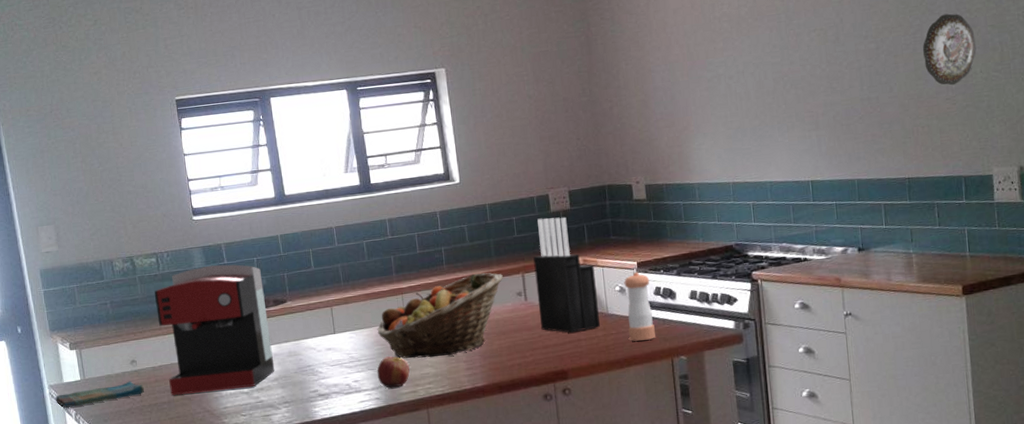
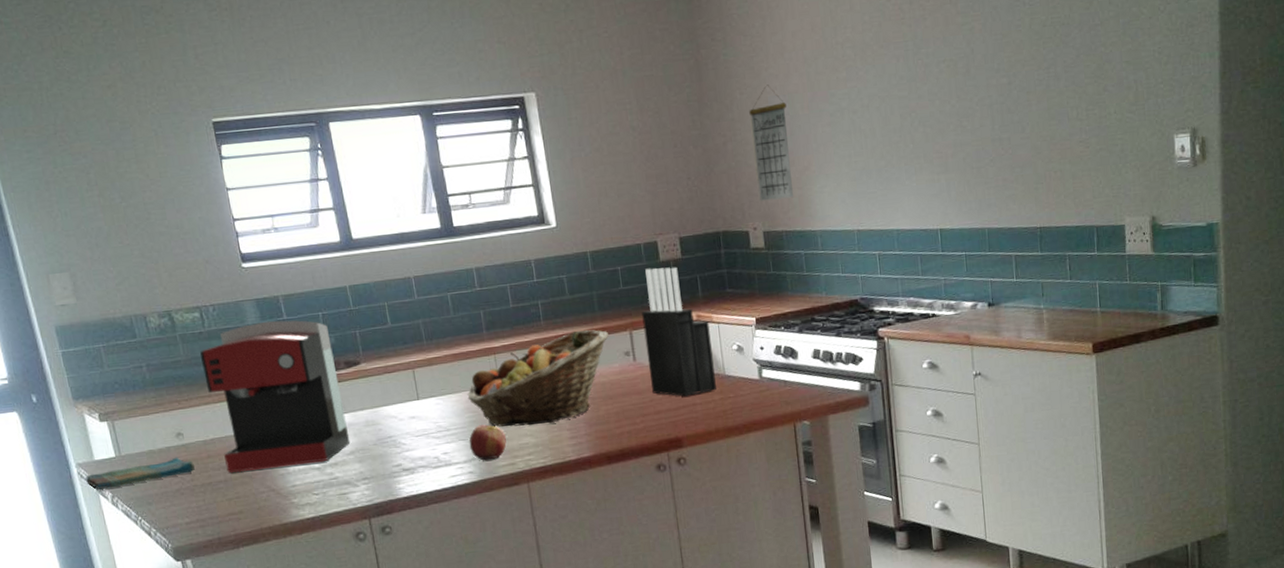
pepper shaker: present [624,272,656,341] -> none [742,329,777,405]
calendar: none [634,56,673,158] -> present [749,84,793,201]
decorative plate: present [922,13,977,86] -> none [1056,47,1111,127]

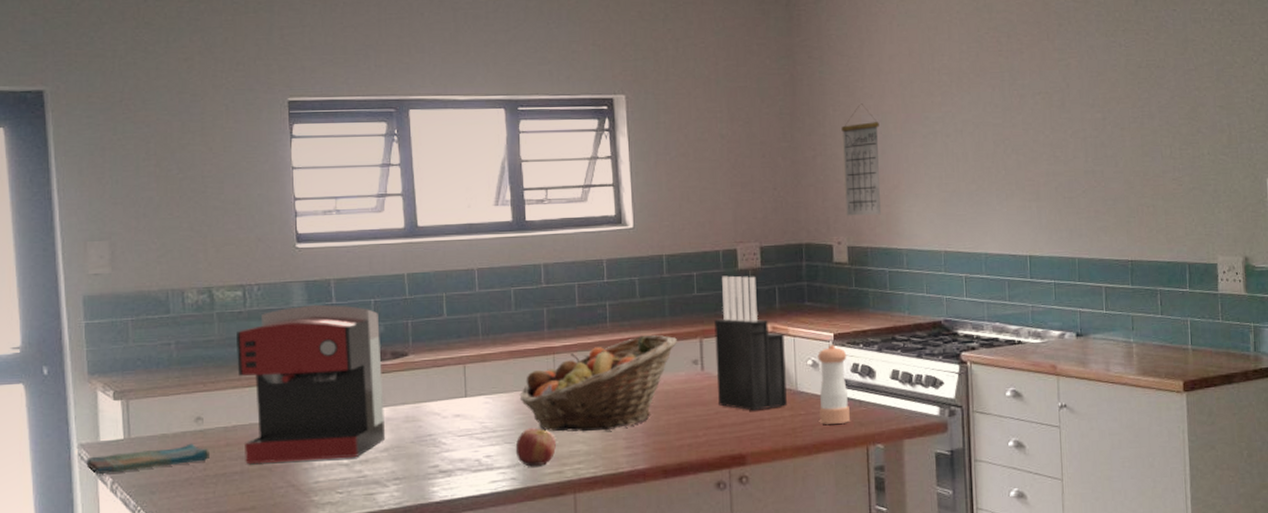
pepper shaker: none [742,329,777,405] -> present [817,345,850,424]

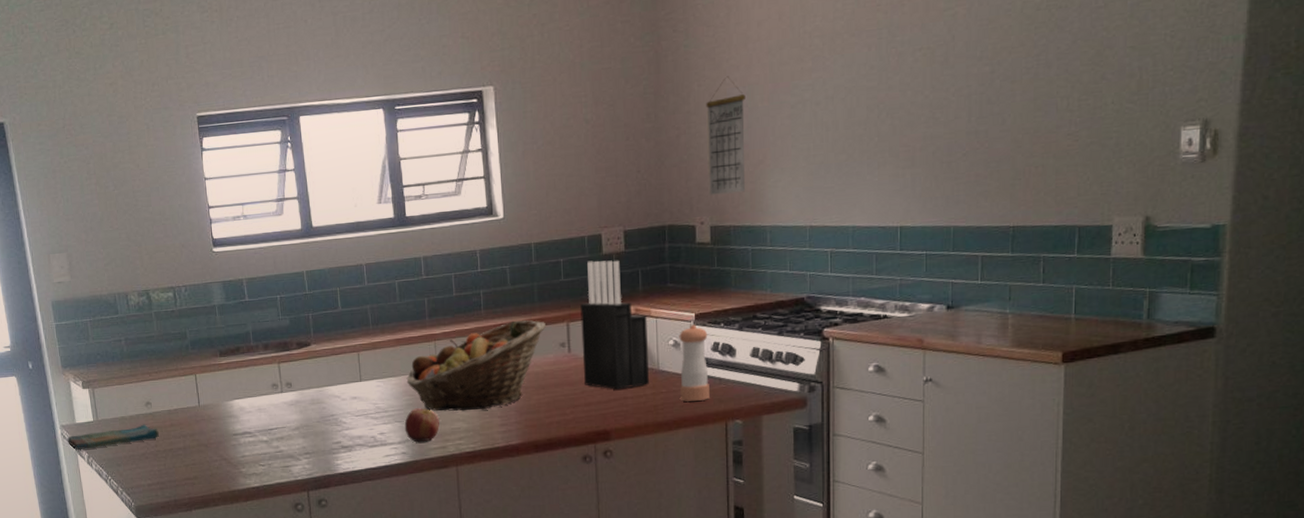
coffee maker: present [237,304,386,464] -> none [171,302,296,441]

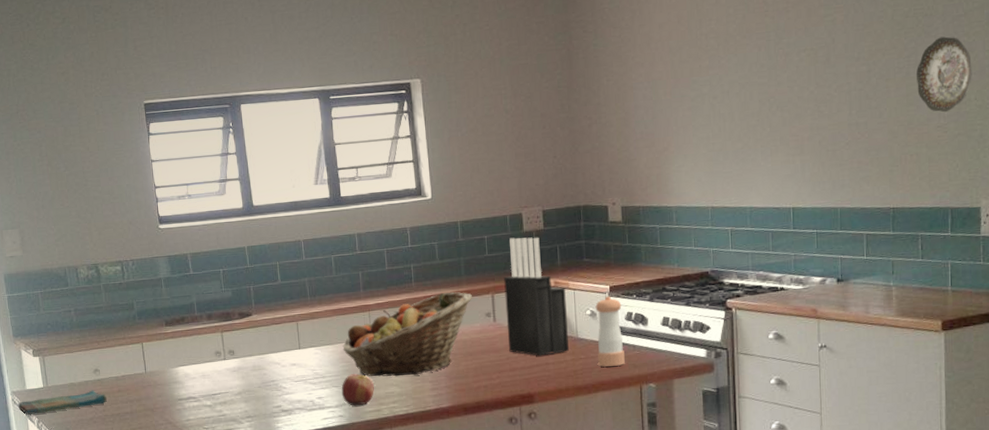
calendar: present [706,76,745,195] -> none [615,72,652,179]
decorative plate: none [1045,31,1110,119] -> present [915,36,972,113]

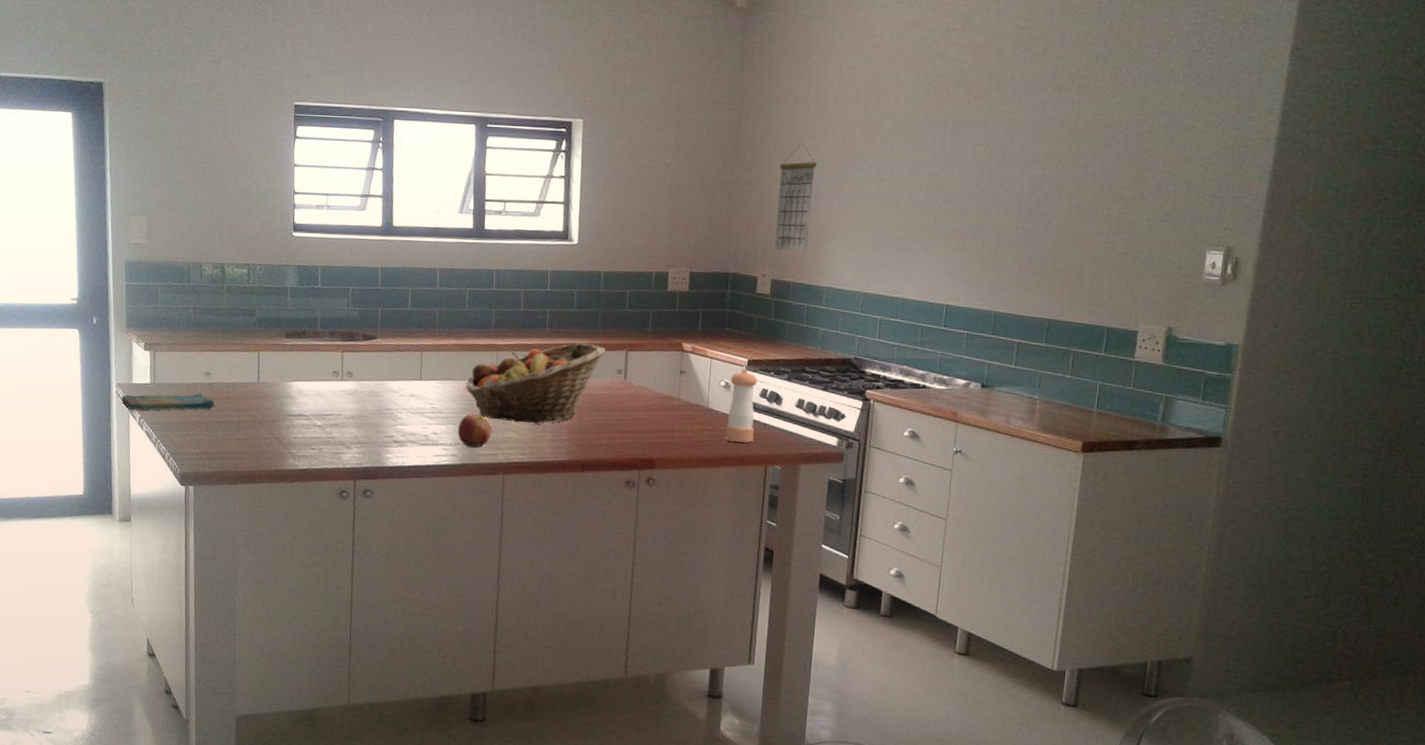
knife block: present [504,237,569,356] -> none [636,296,702,422]
calendar: none [615,72,652,179] -> present [774,143,817,252]
decorative plate: present [915,36,972,113] -> none [1090,151,1149,229]

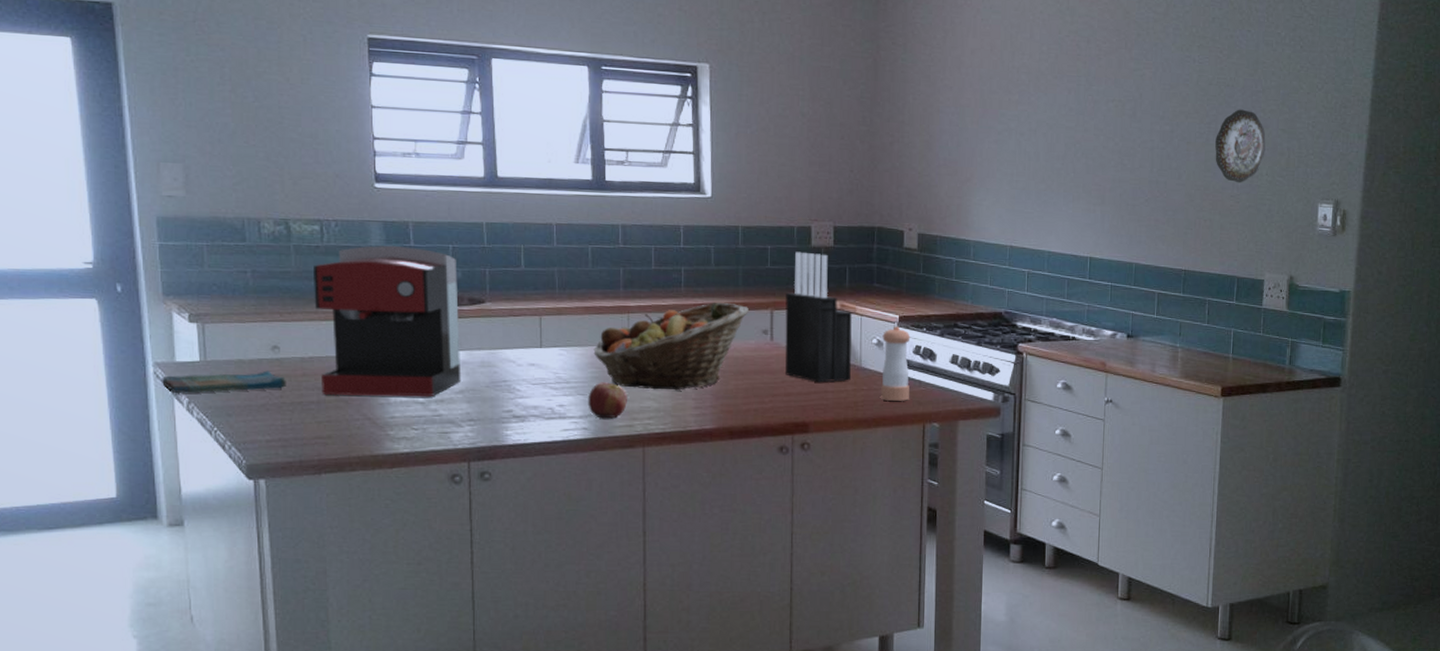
coffee maker: none [240,286,355,421] -> present [314,245,461,397]
knife block: none [636,296,702,422] -> present [785,251,852,383]
calendar: present [774,143,817,252] -> none [919,94,957,206]
decorative plate: none [1090,151,1149,229] -> present [1214,109,1266,183]

